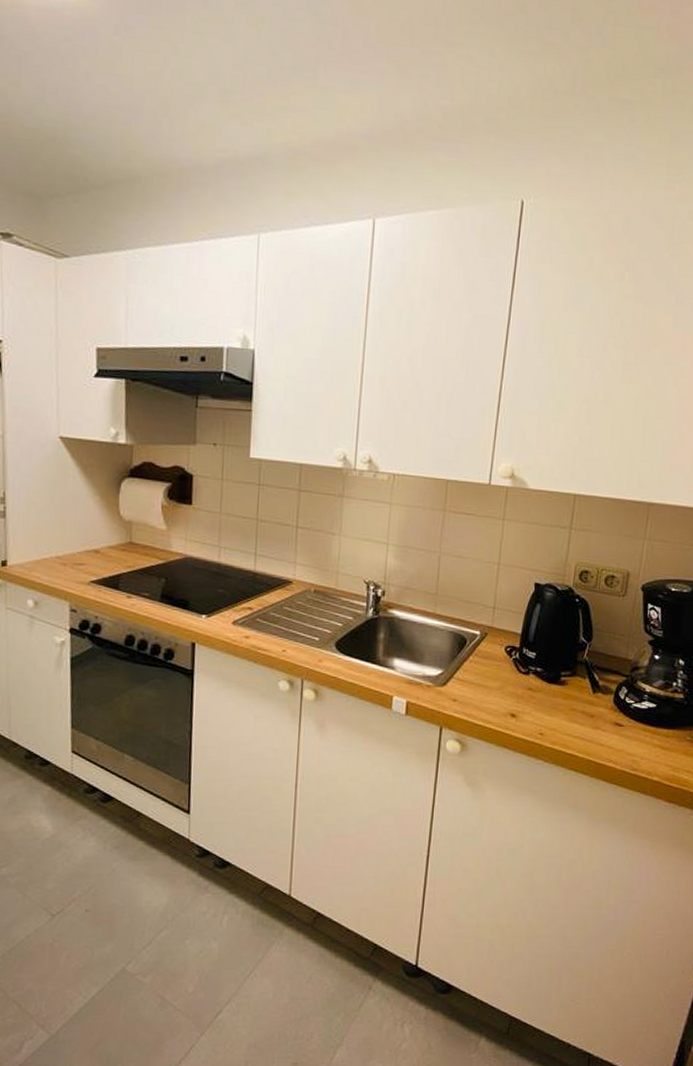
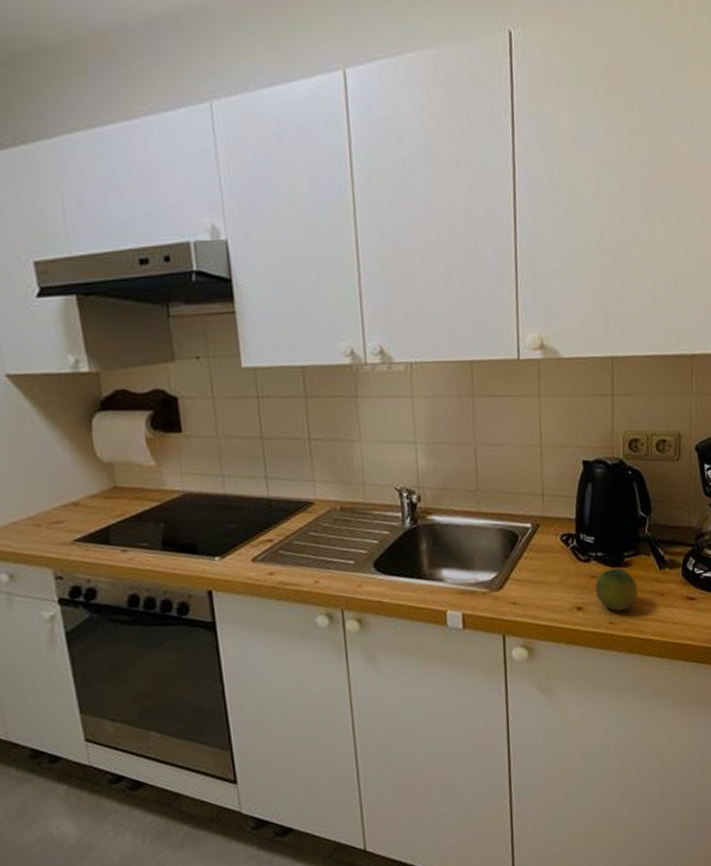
fruit: none [530,685,570,724] -> present [595,568,638,612]

